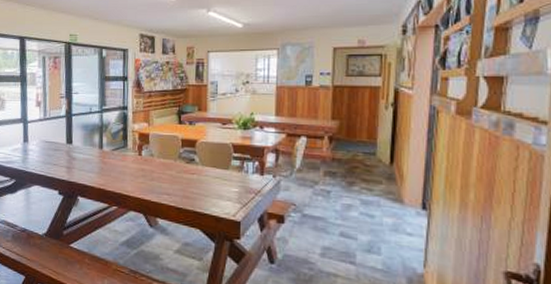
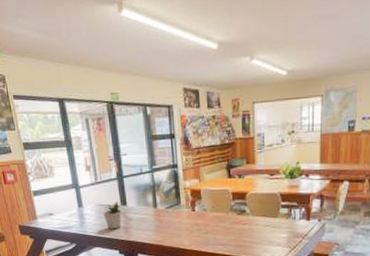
potted plant: none [47,138,67,168] -> present [103,200,123,229]

